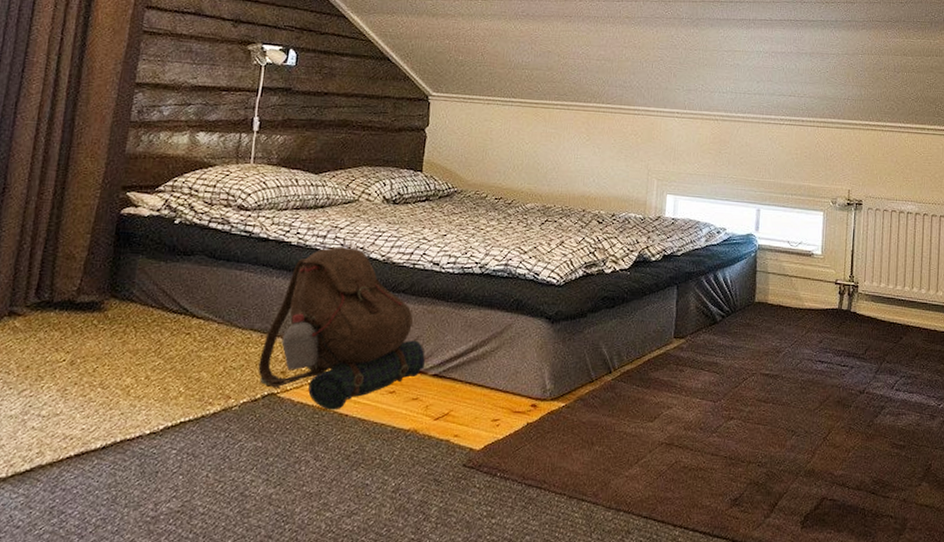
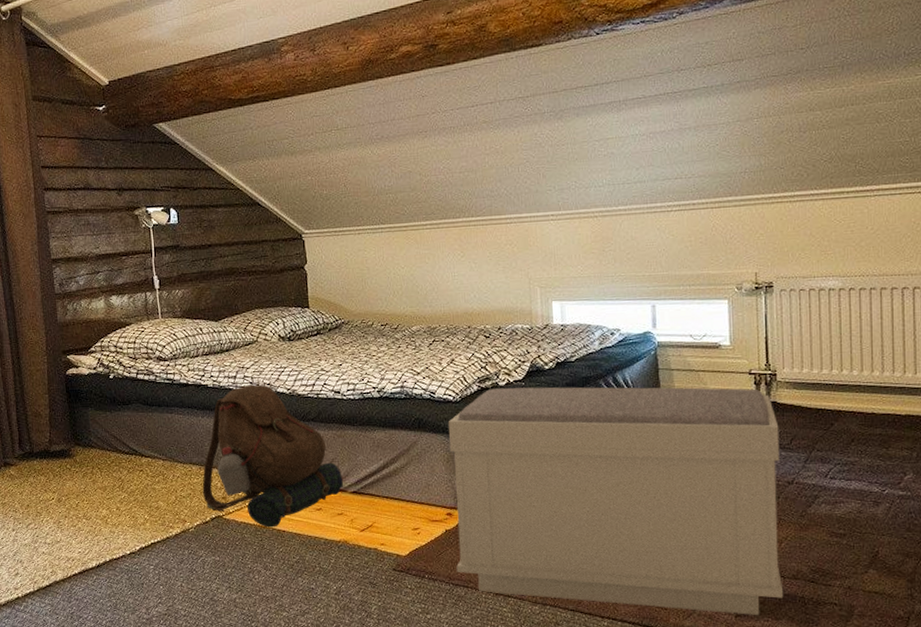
bench: none [532,275,856,528] -> present [448,387,784,616]

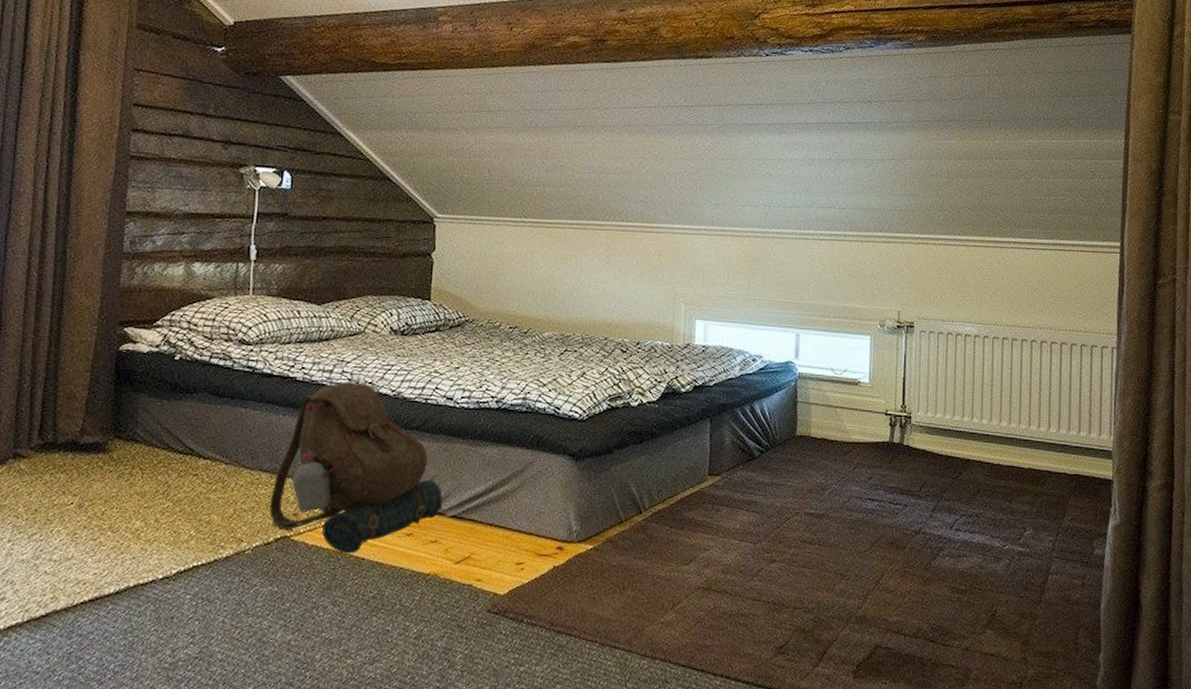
bench: present [448,387,784,616] -> none [560,408,910,678]

